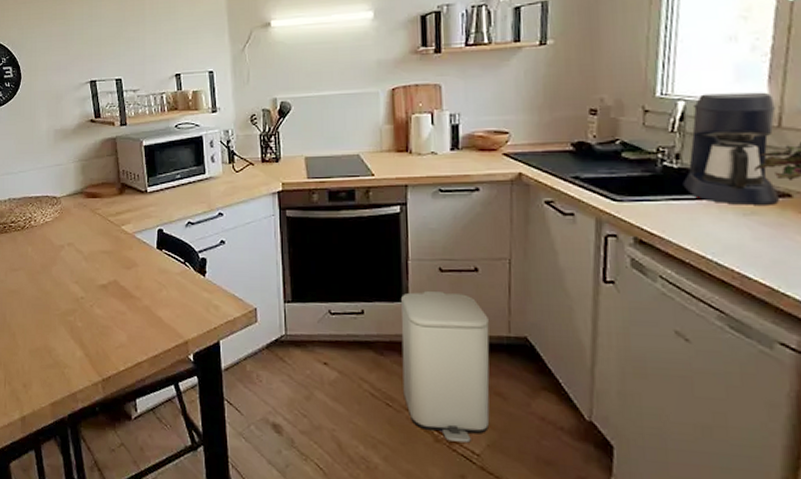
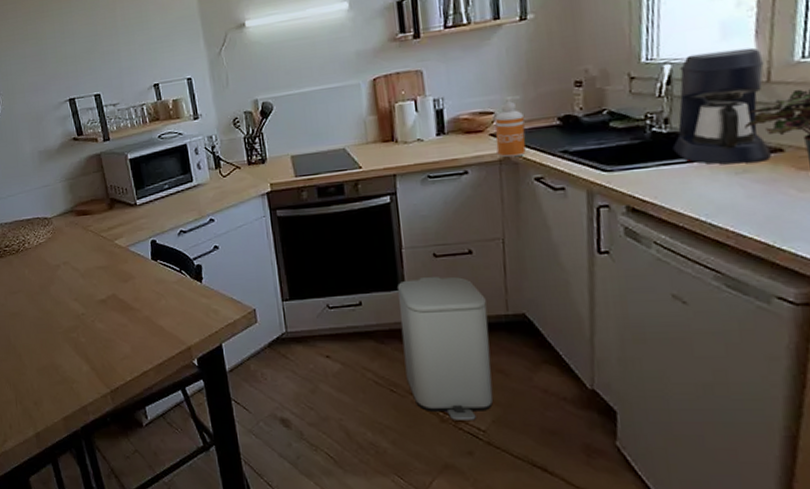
soap dispenser: none [508,118,539,179] -> present [494,95,526,158]

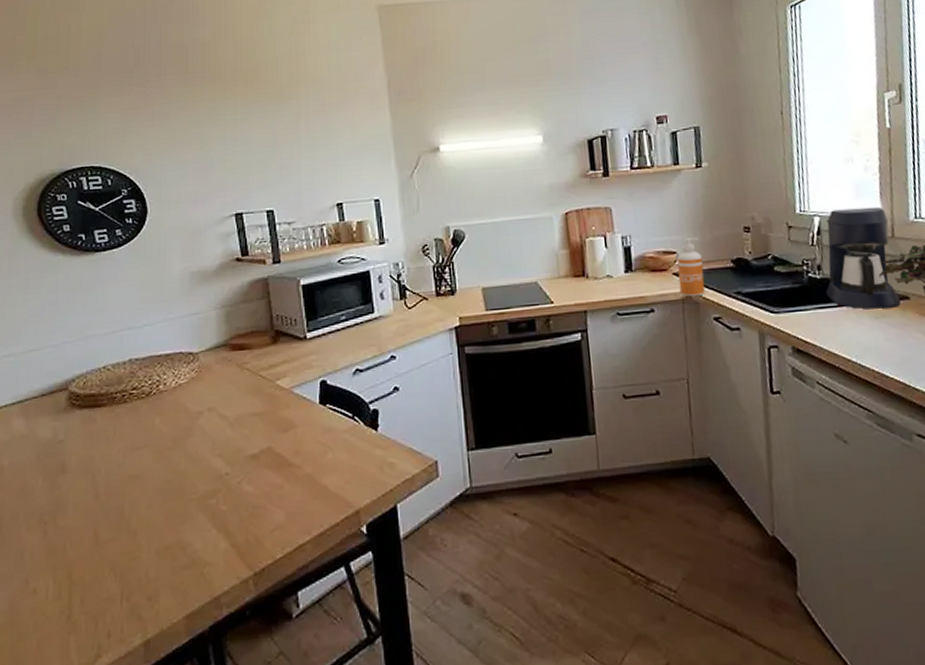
pedal bin: present [398,277,494,422] -> none [588,420,683,582]

